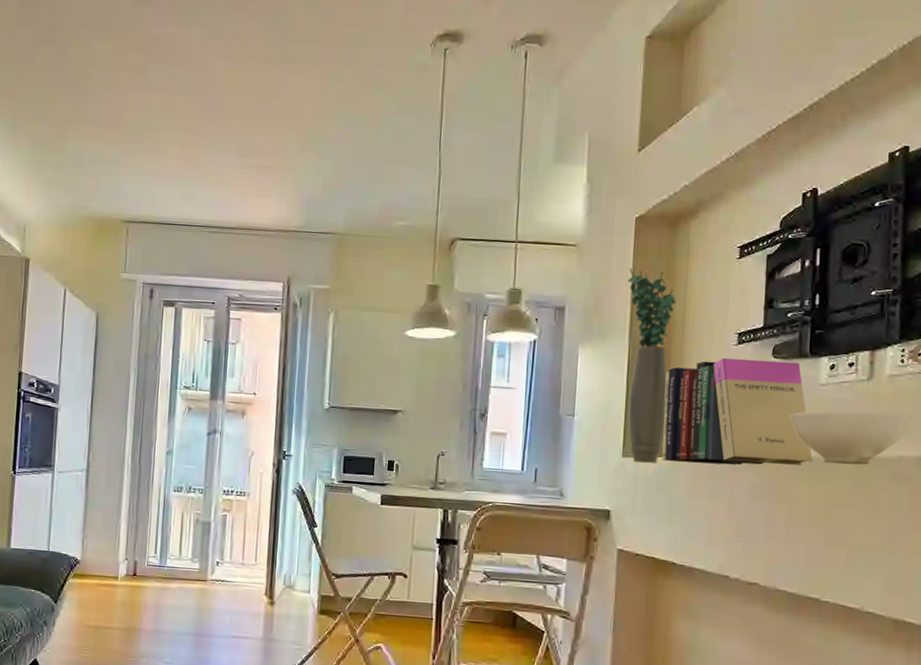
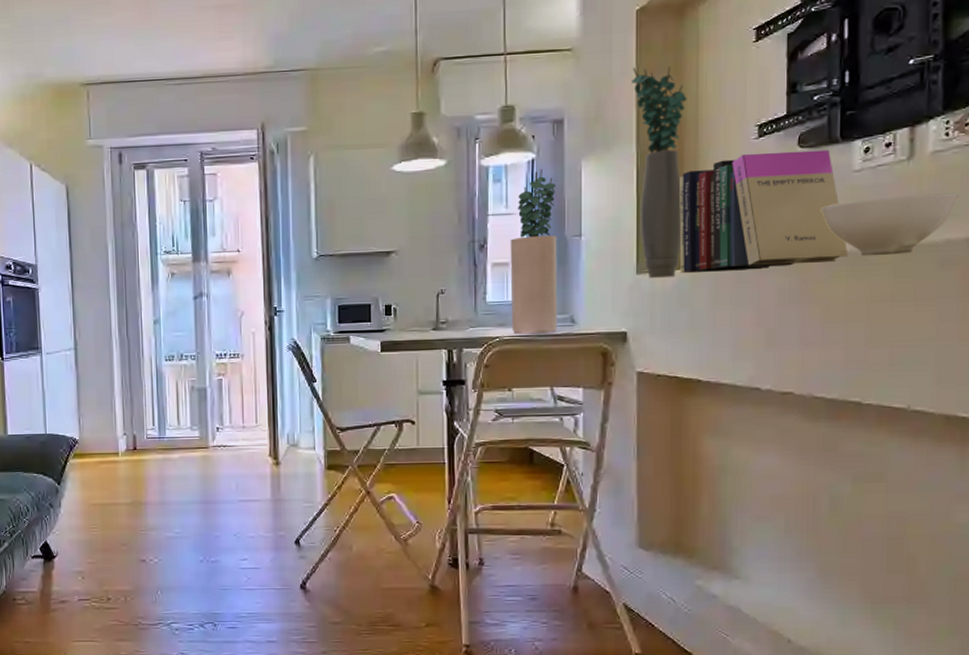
vase: none [505,349,554,504] -> present [510,168,557,334]

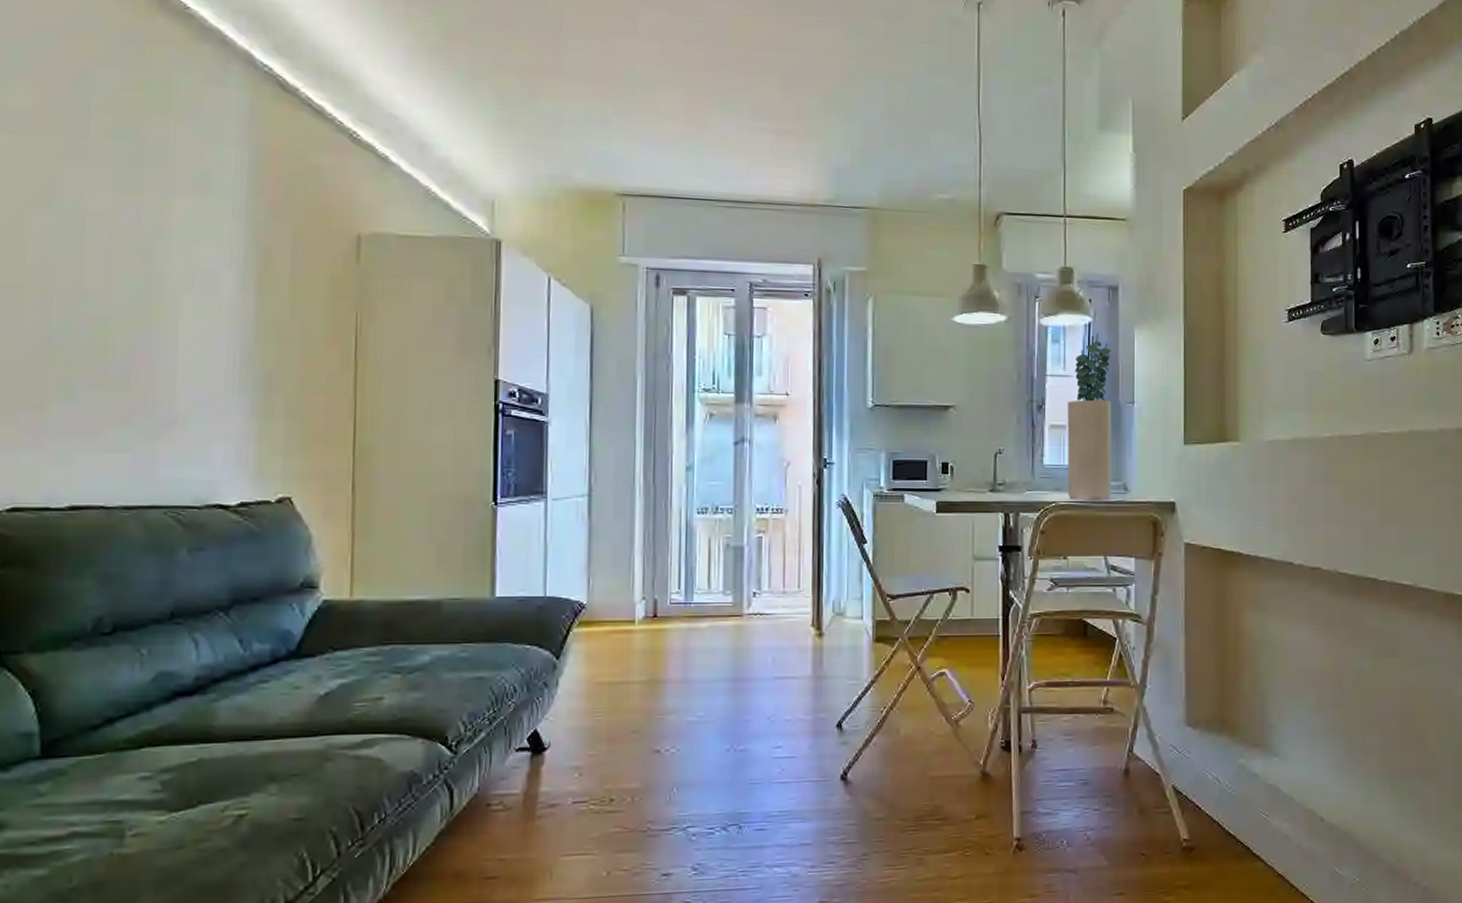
vase: present [632,66,687,279] -> none [1180,243,1228,451]
books: present [679,149,849,274] -> none [1222,336,1364,448]
bowl: present [821,193,959,257] -> none [1341,386,1448,440]

